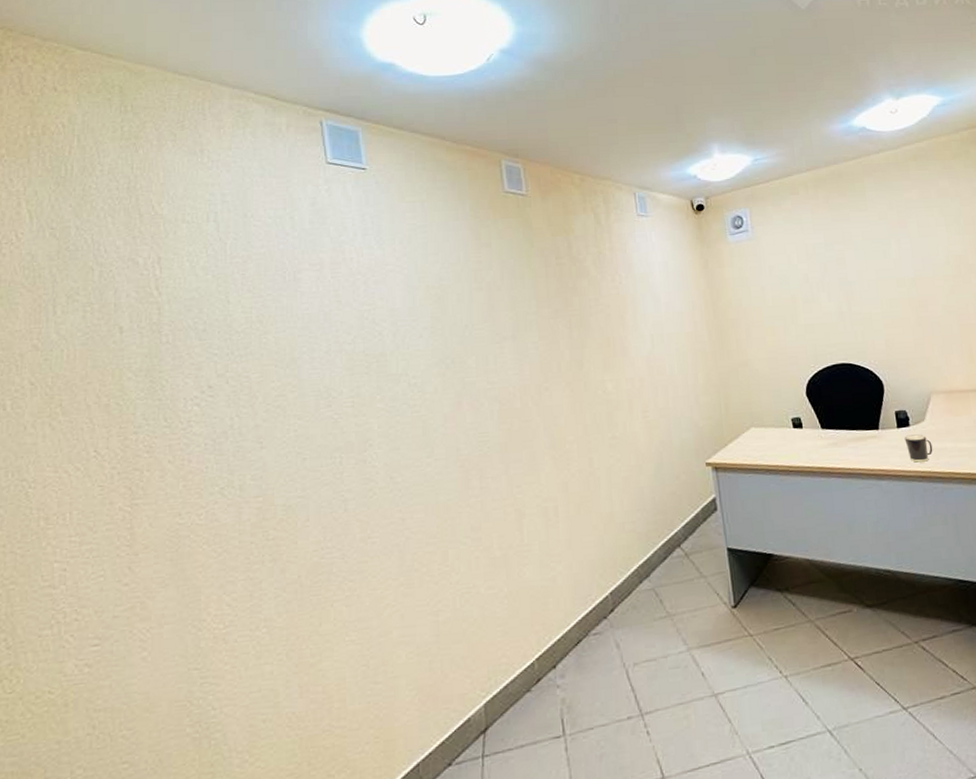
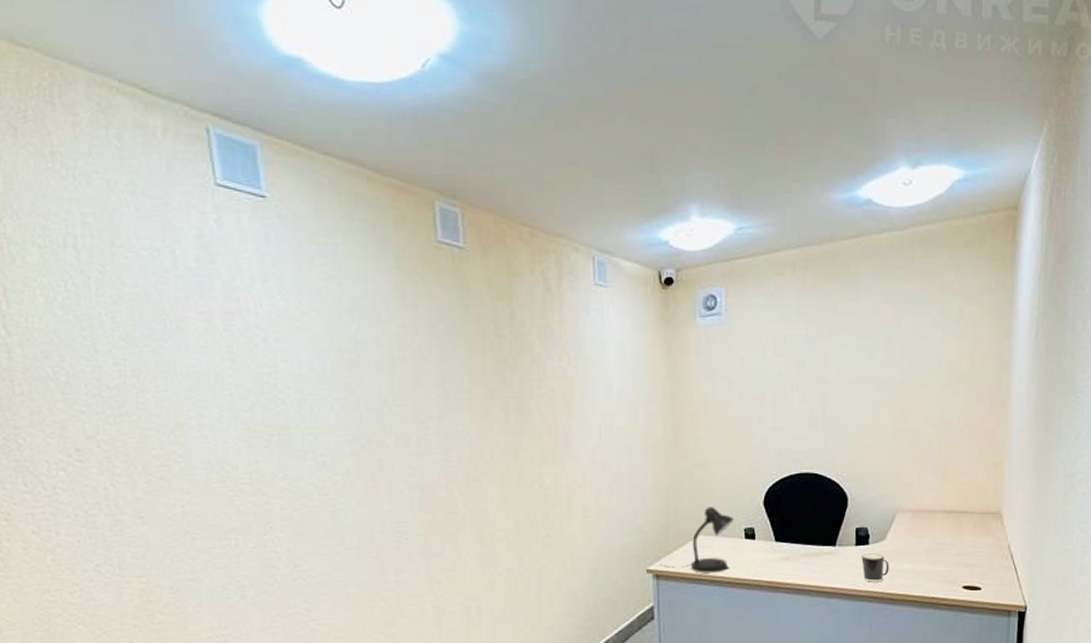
desk lamp: none [717,400,782,464] -> present [659,507,734,574]

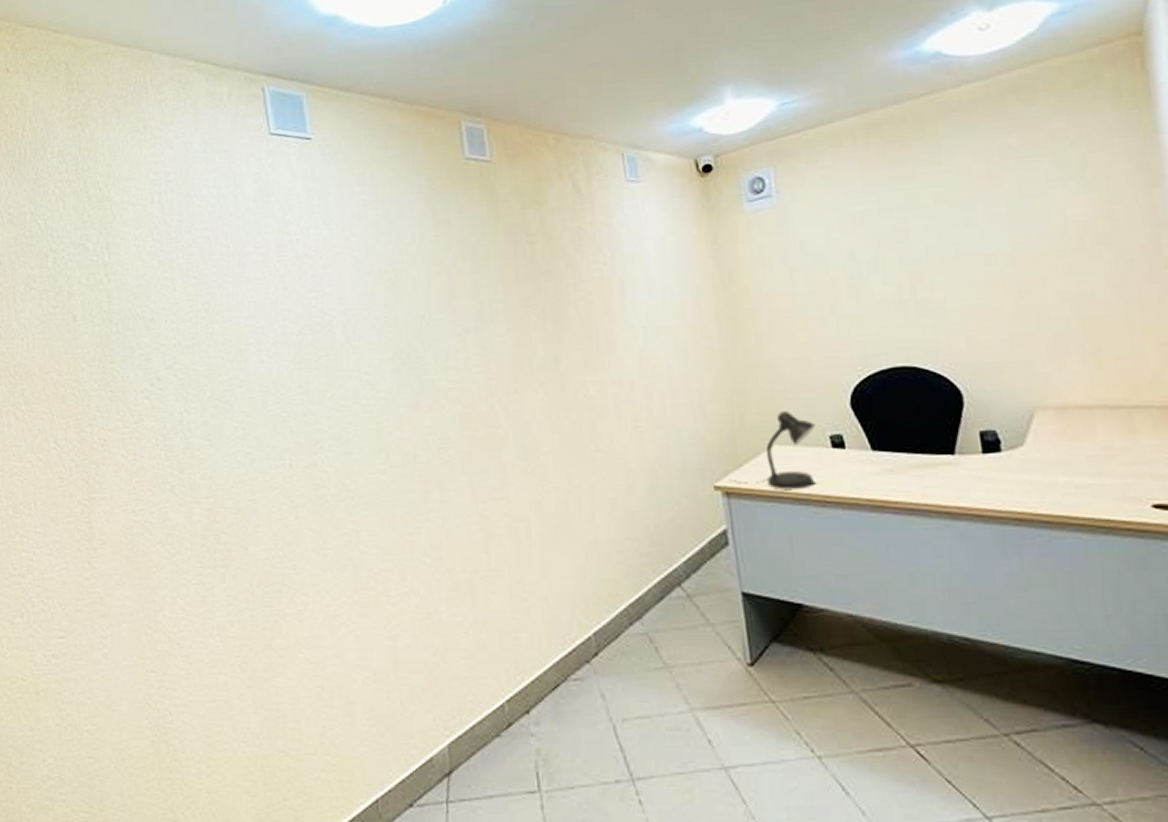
mug: present [861,553,889,582] -> none [993,463,1037,500]

